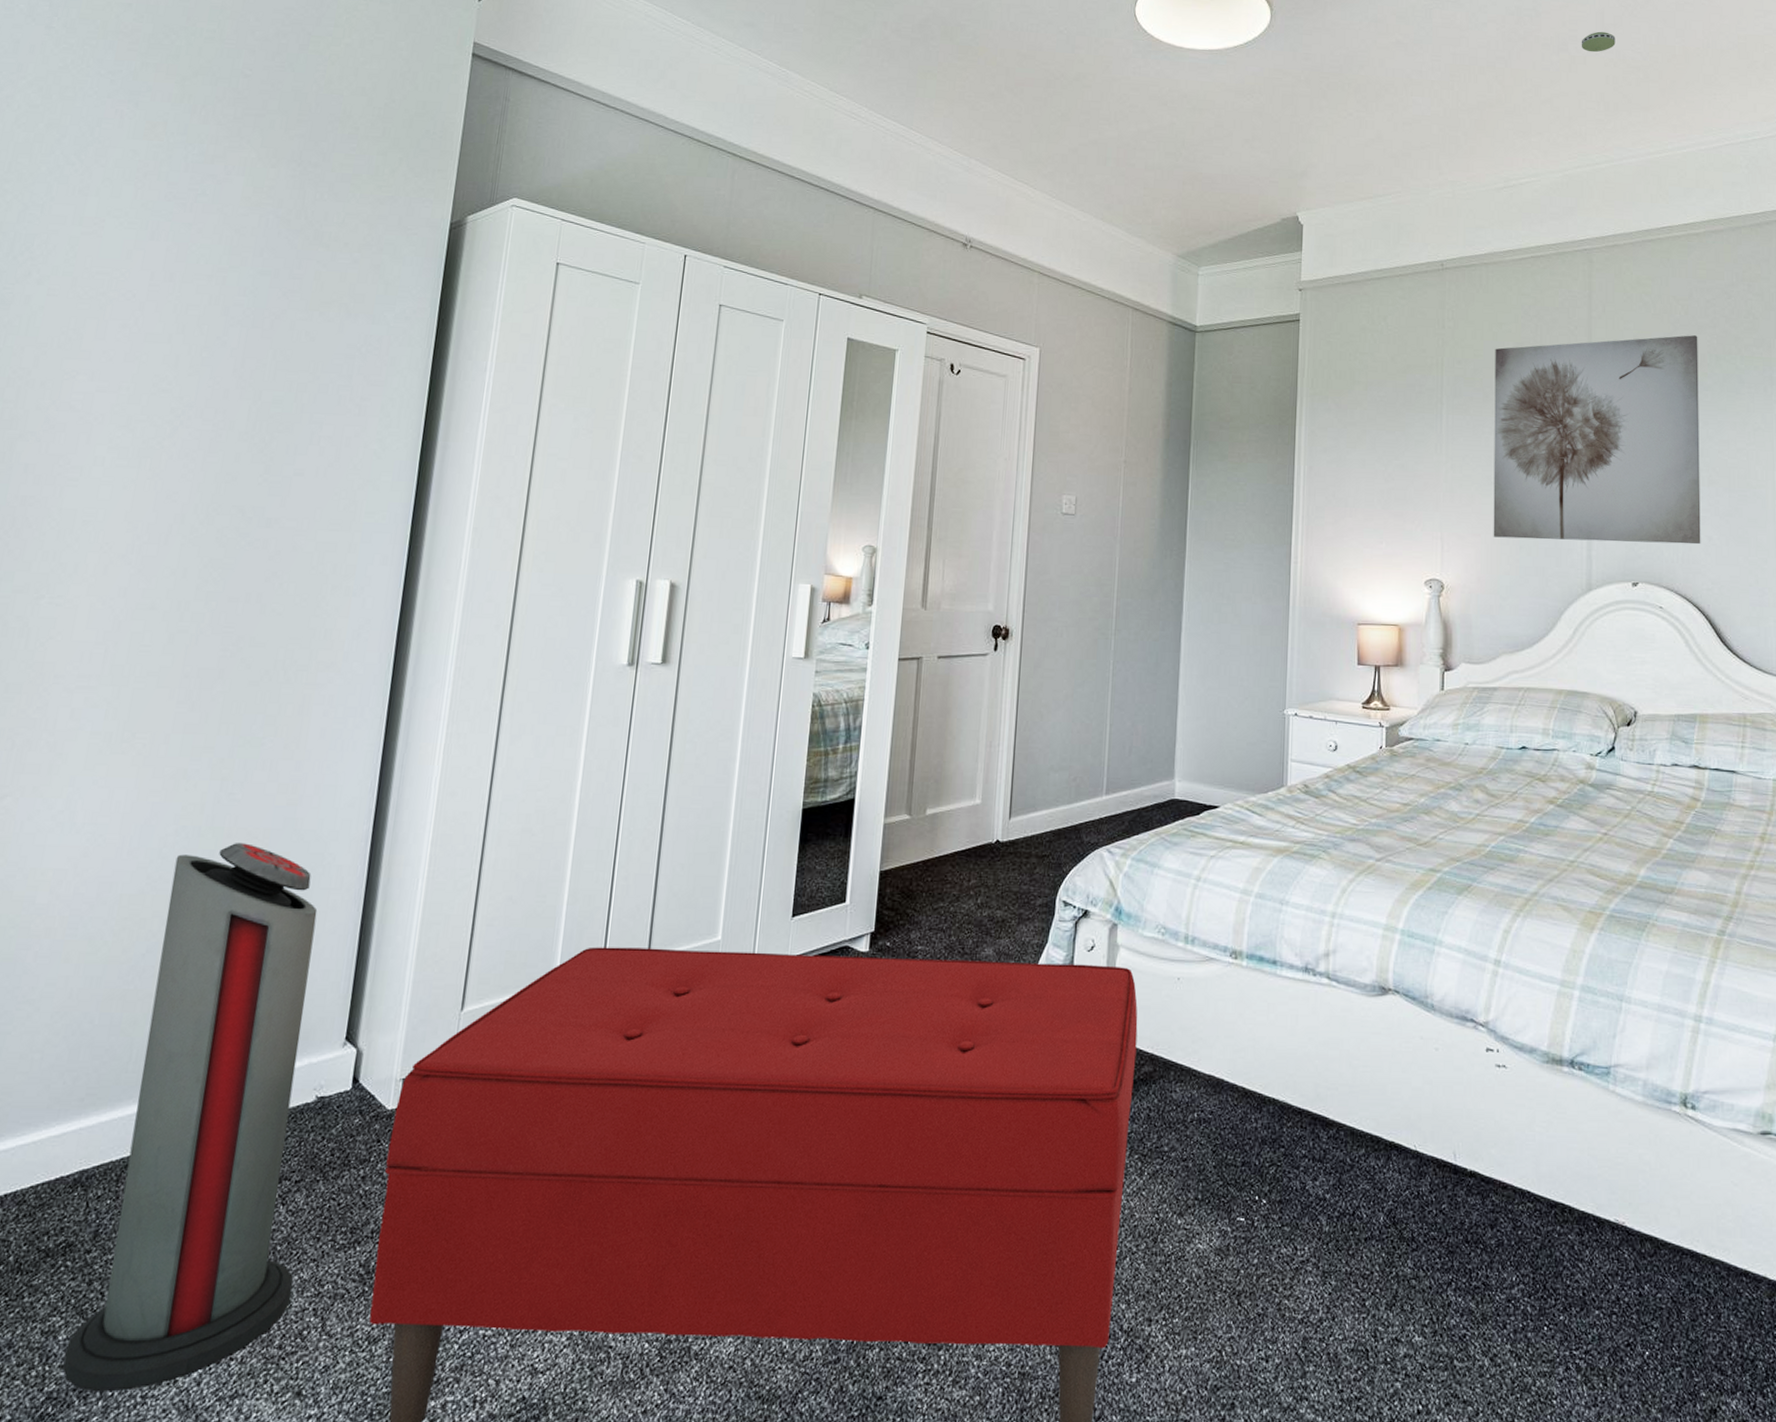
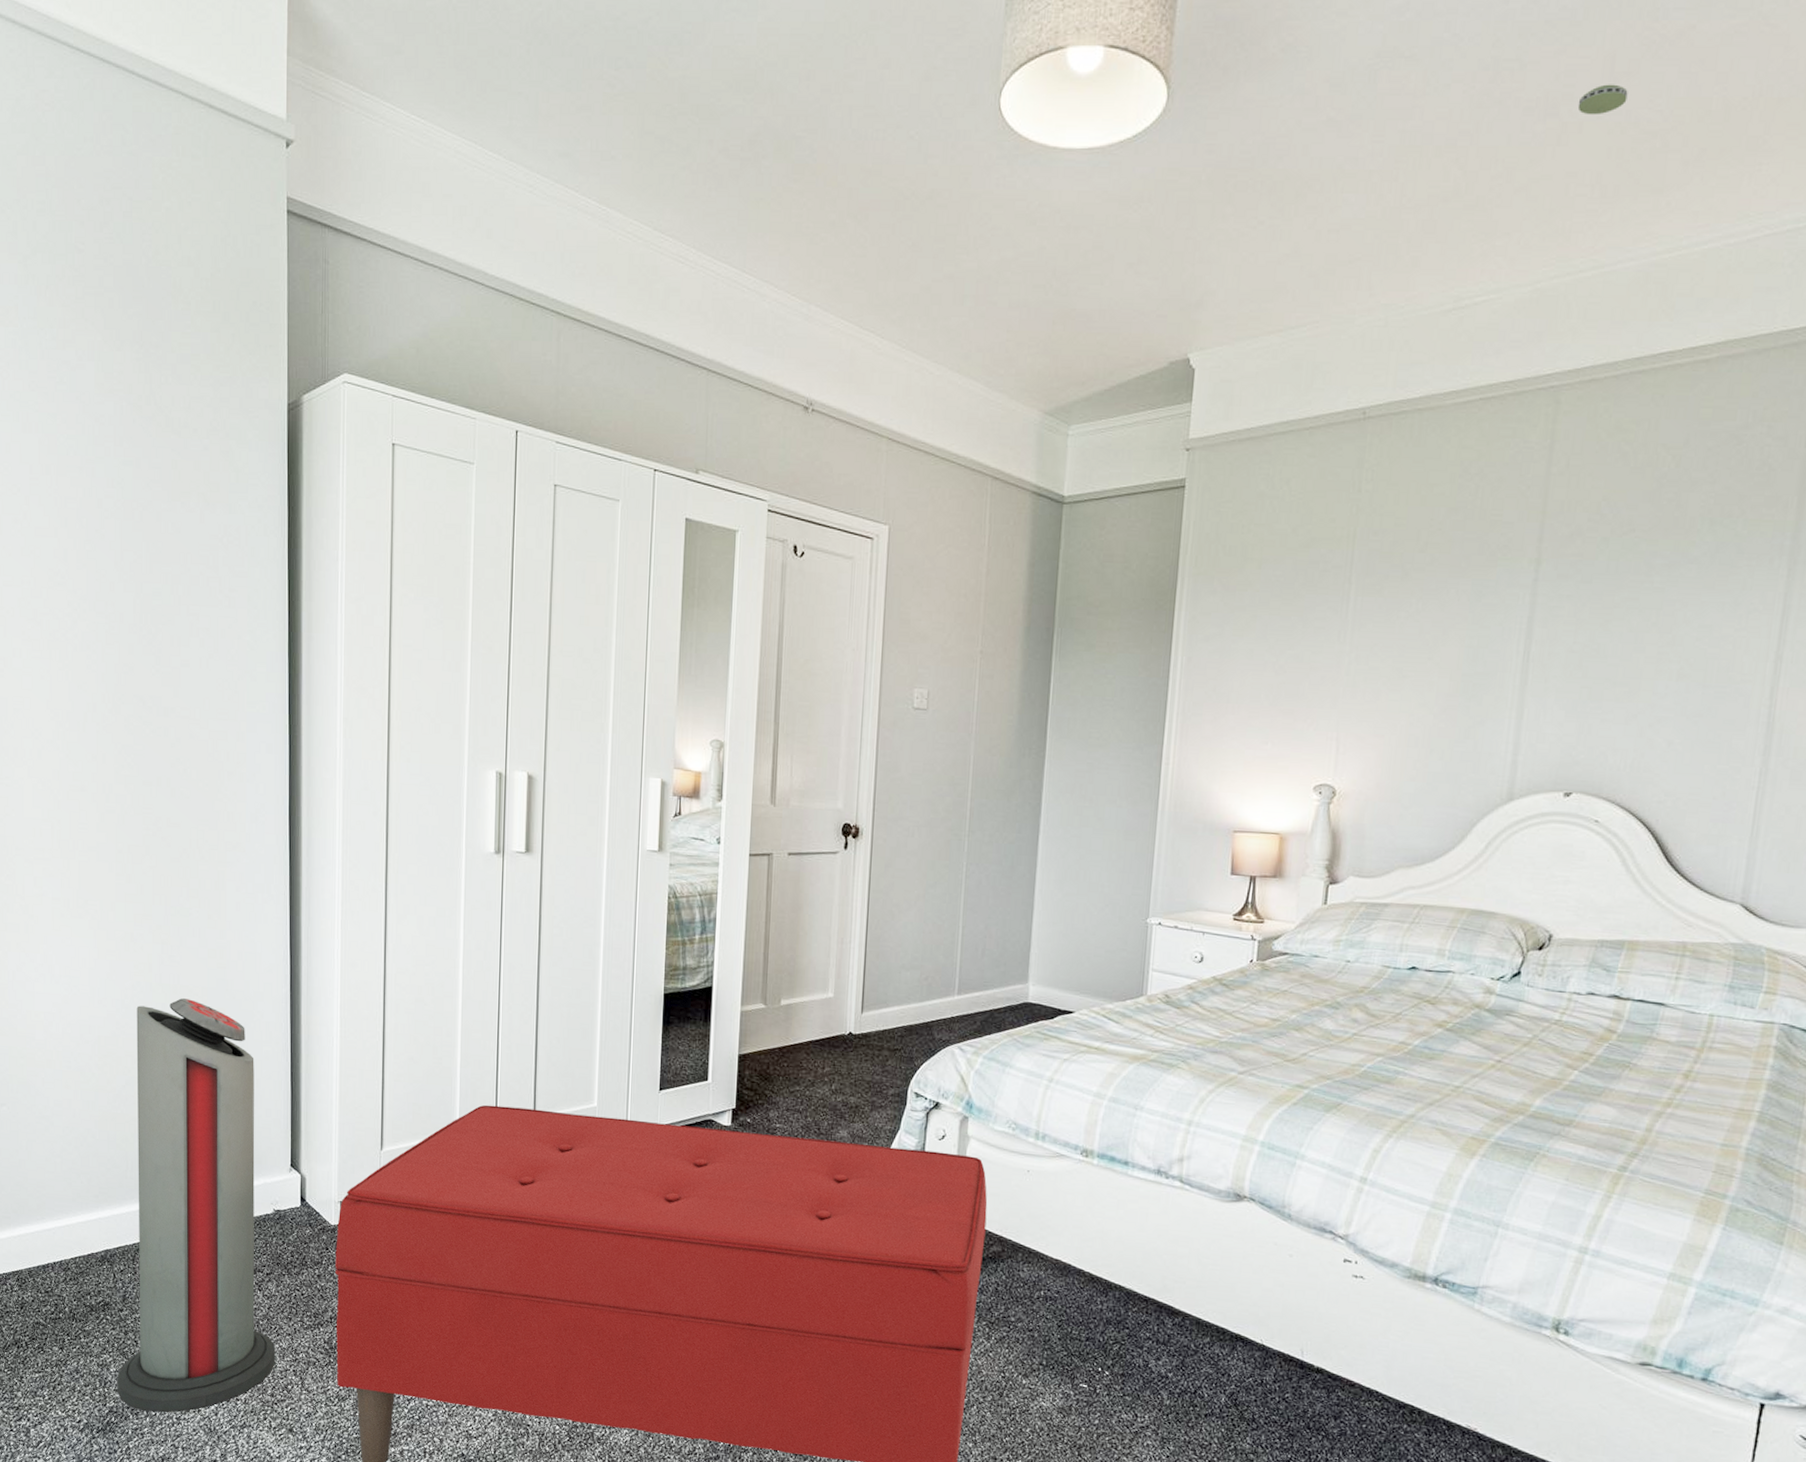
wall art: present [1493,335,1701,545] -> none [1399,493,1689,750]

